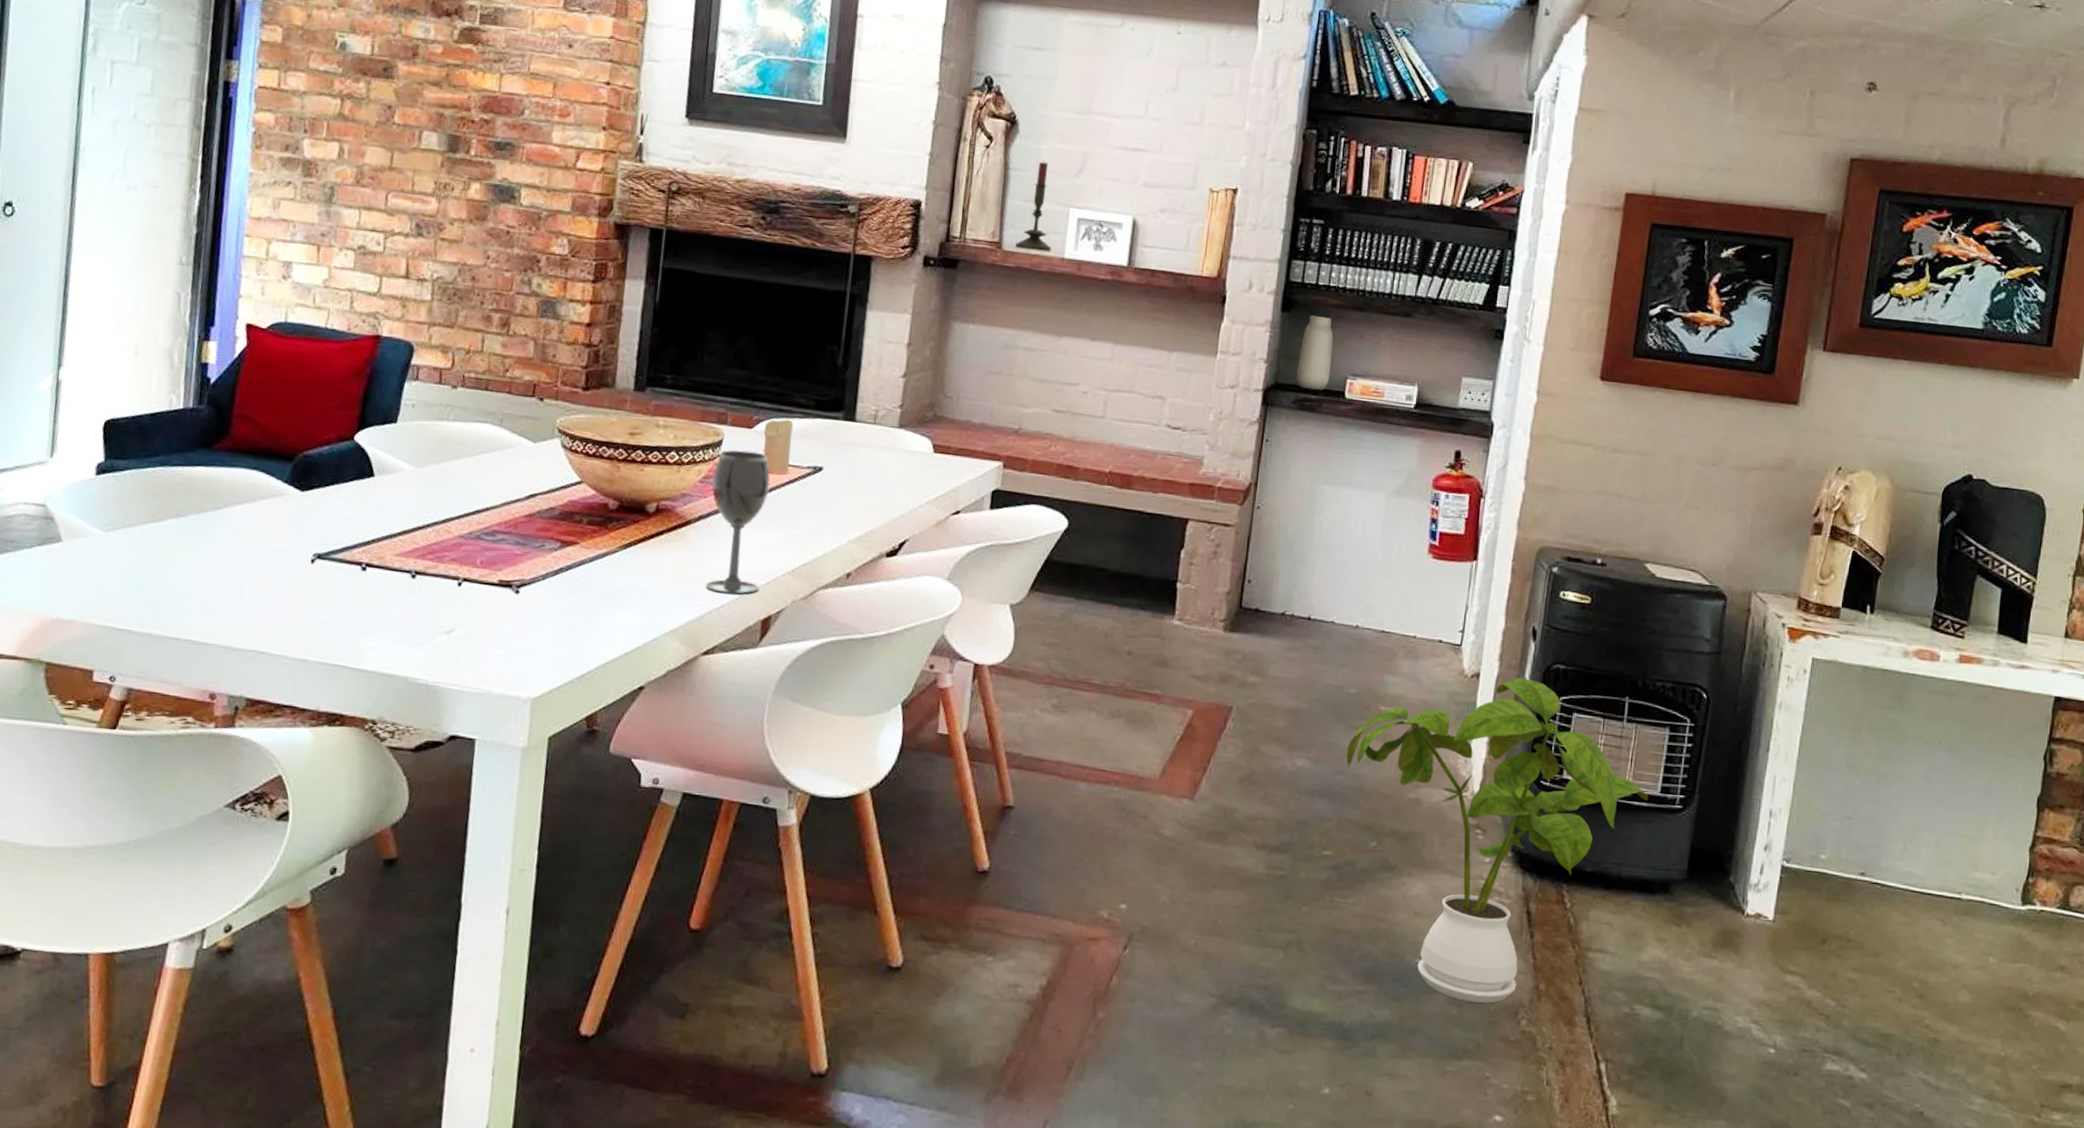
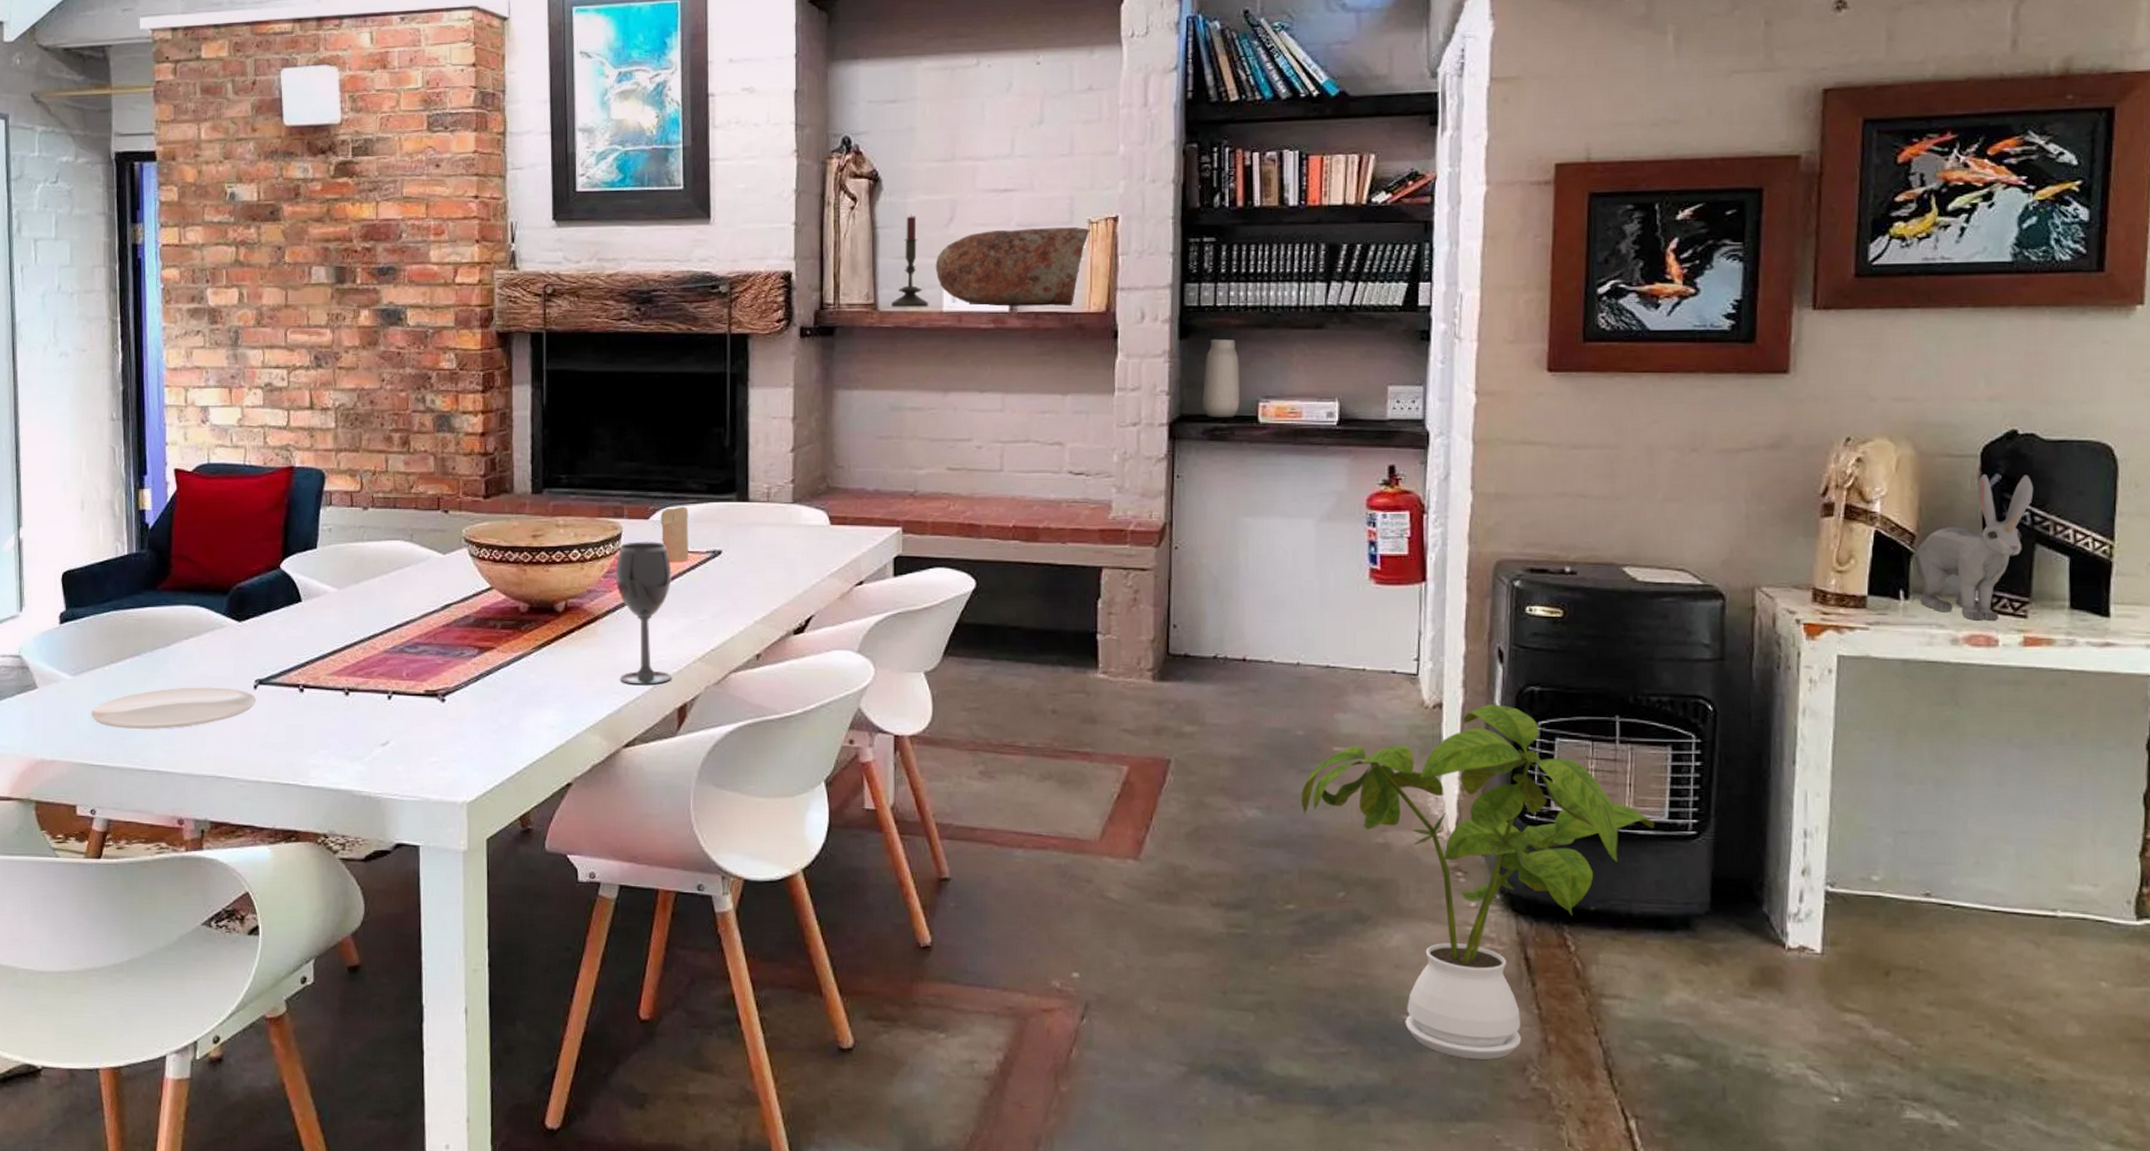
plate: none [121,554,312,597] -> present [91,687,256,729]
decorative log: none [1061,186,1211,268] -> present [935,227,1090,307]
decorative figurine: none [1881,510,1980,639] -> present [1914,473,2034,621]

